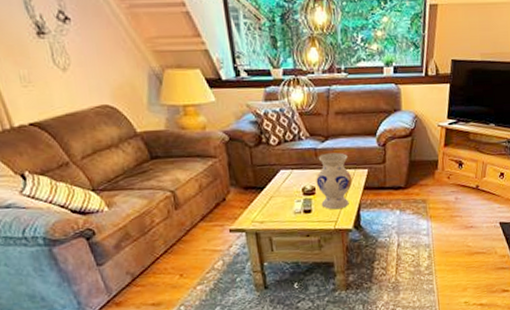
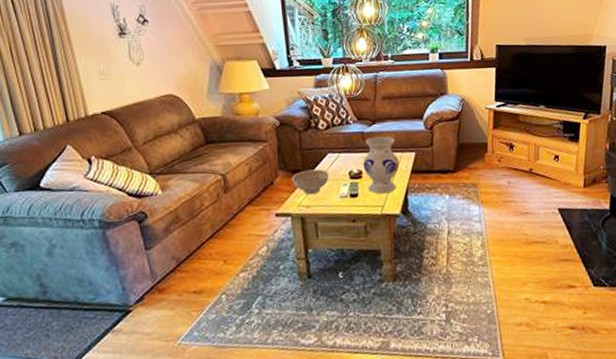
decorative bowl: none [244,185,283,211] -> present [292,169,329,195]

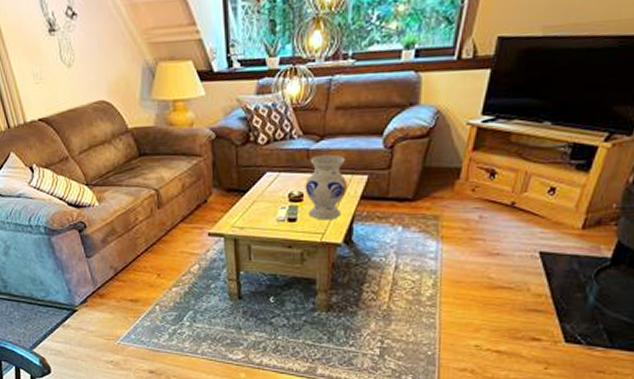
decorative bowl: present [292,169,329,195] -> none [226,189,267,216]

